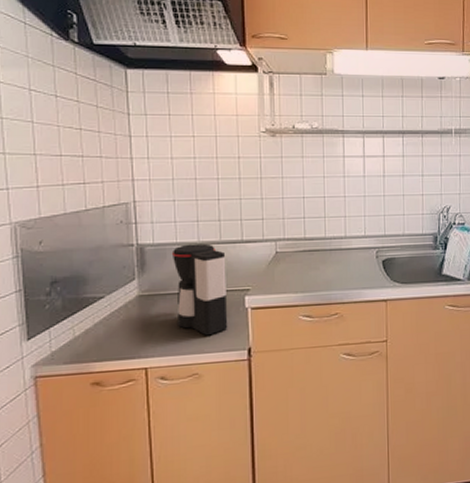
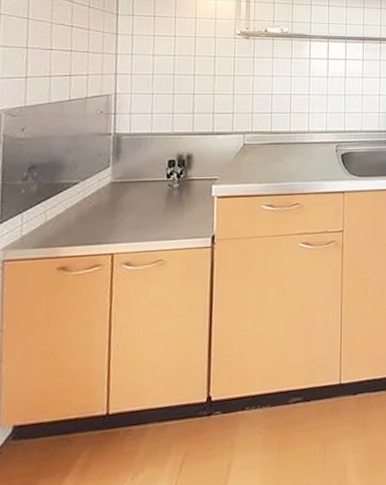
coffee maker: present [171,243,228,336] -> none [145,134,197,223]

